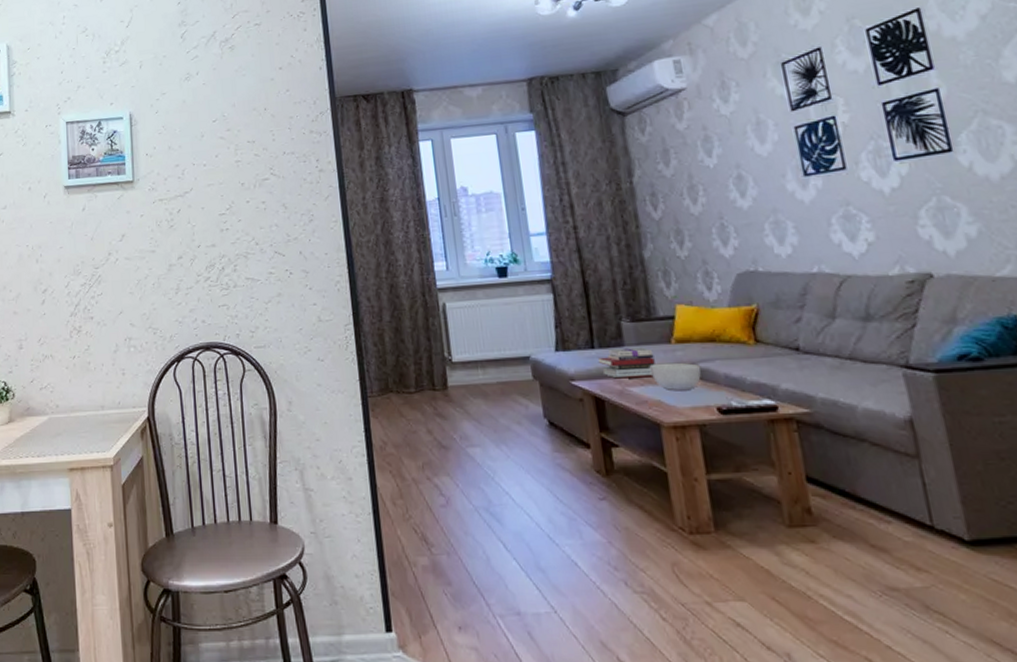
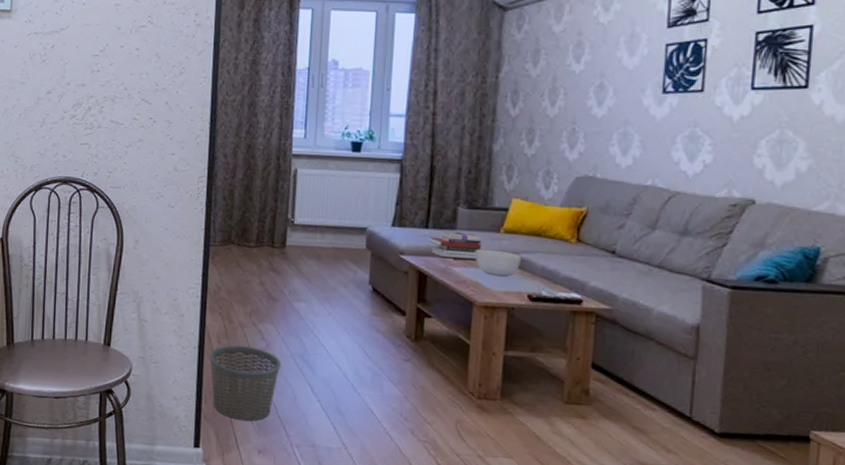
basket: none [385,504,467,592] -> present [209,345,282,421]

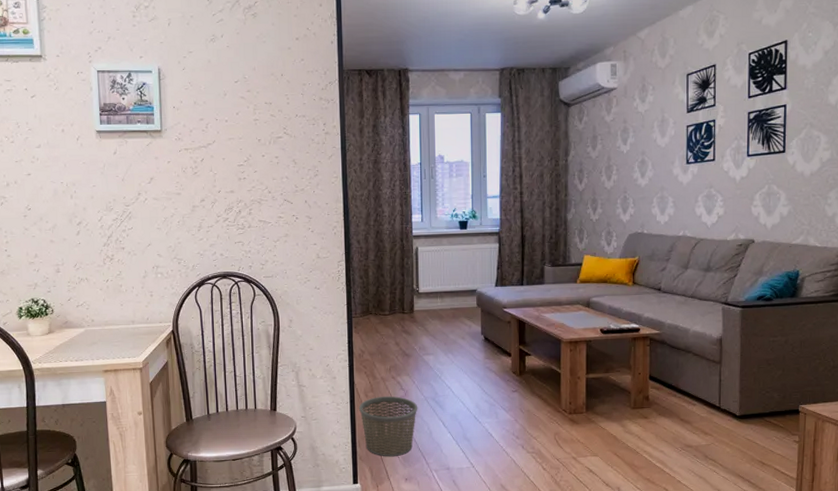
books: present [429,231,482,261] -> none [524,285,564,308]
bowl: present [474,249,522,277] -> none [559,297,594,317]

